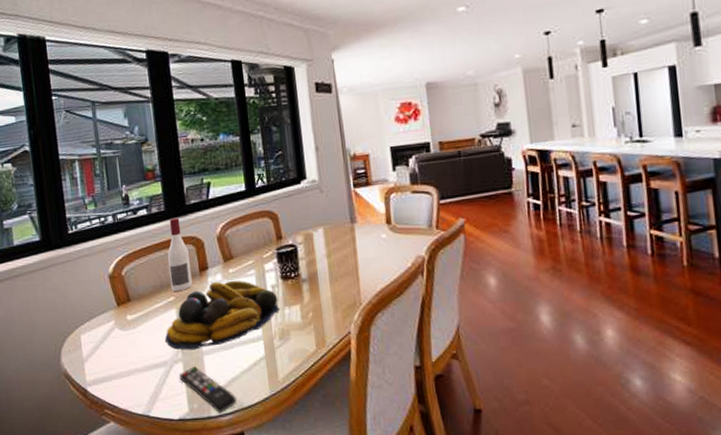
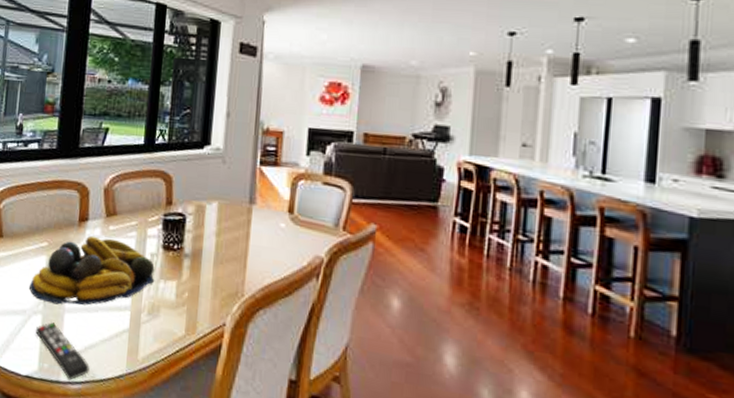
wine bottle: present [167,217,193,291] -> none [46,158,73,238]

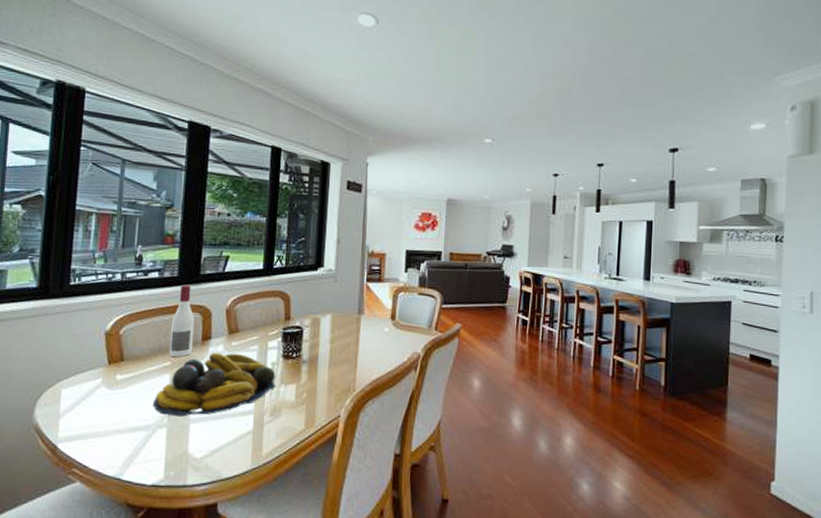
remote control: present [35,322,90,381] -> none [160,433,216,483]
wine bottle: none [46,158,73,238] -> present [169,284,195,357]

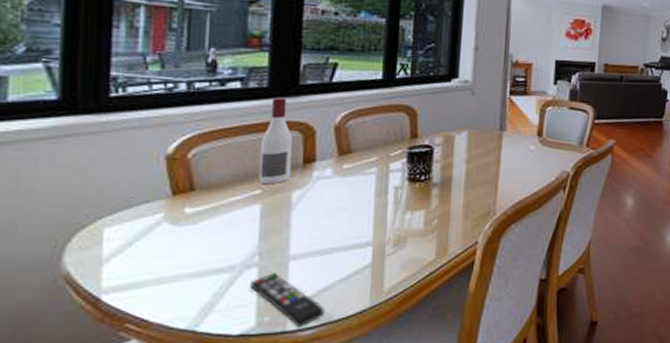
fruit bowl: present [153,352,276,417] -> none [239,177,400,254]
remote control: none [160,433,216,483] -> present [249,273,325,328]

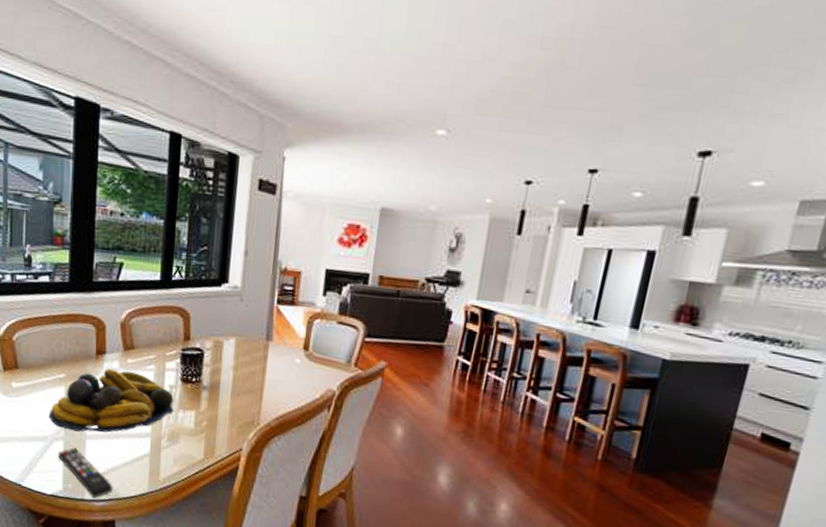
fruit bowl: none [239,177,400,254] -> present [49,368,174,433]
wine bottle: present [258,97,294,183] -> none [63,292,89,370]

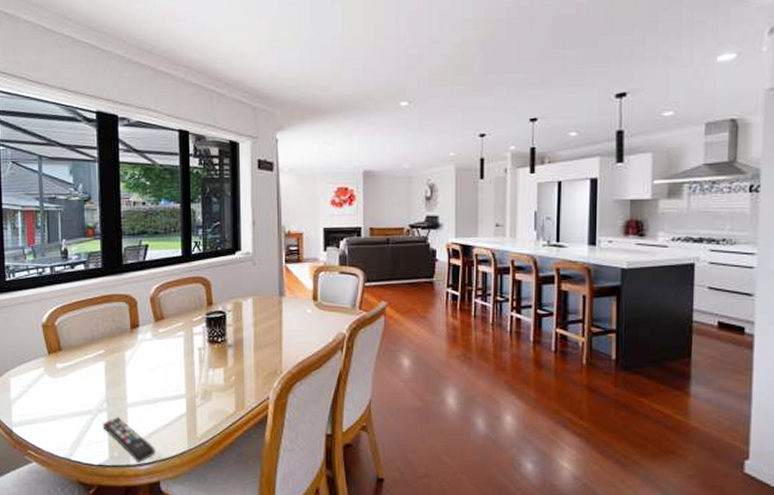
fruit bowl: present [49,368,174,433] -> none [92,339,205,402]

